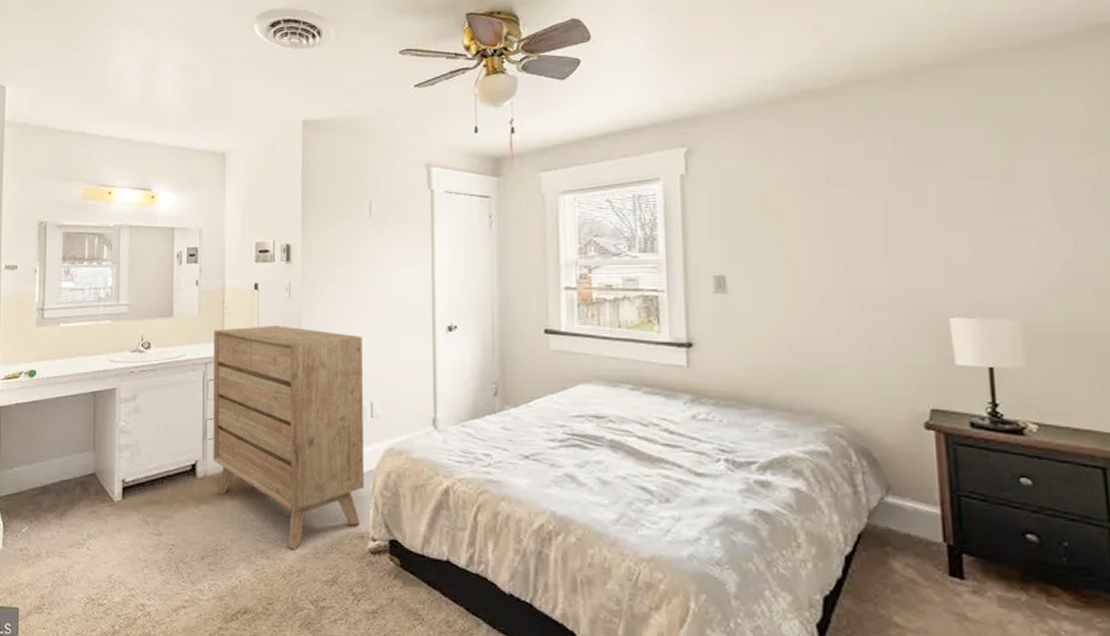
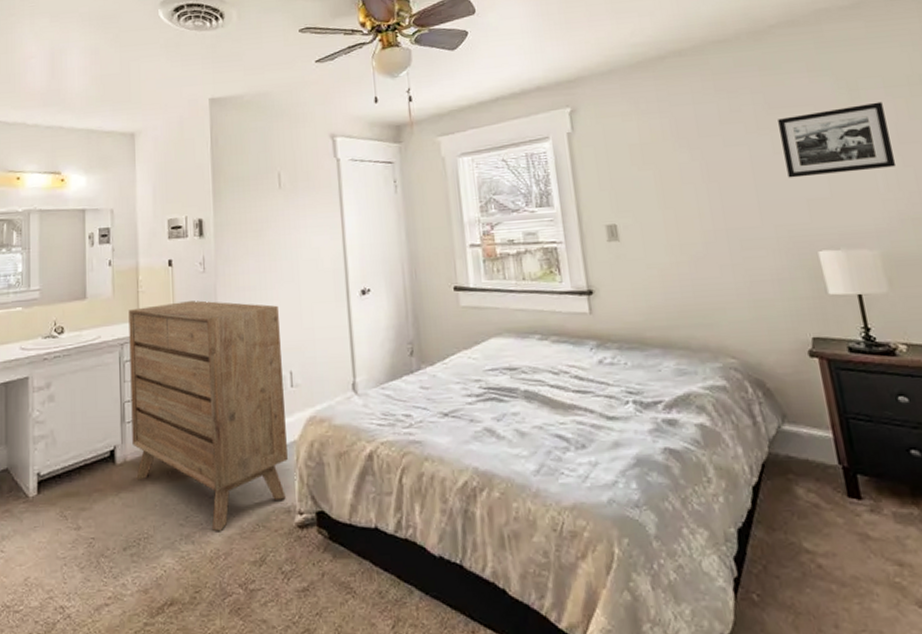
picture frame: none [921,157,1054,237] -> present [778,101,897,178]

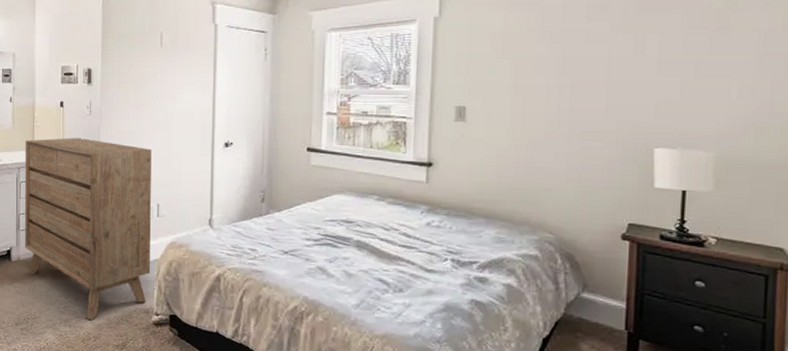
picture frame: present [778,101,897,178] -> none [642,11,758,78]

